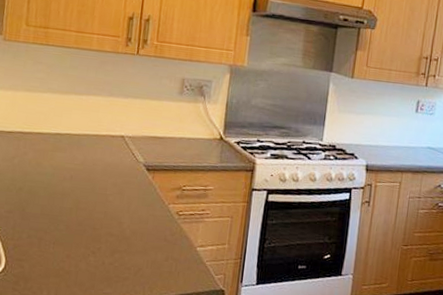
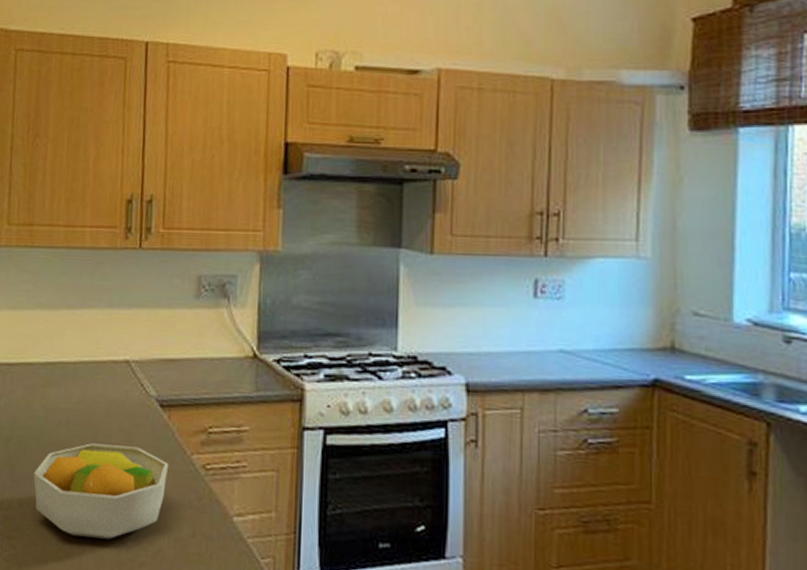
fruit bowl: none [40,194,151,262] -> present [33,443,169,540]

